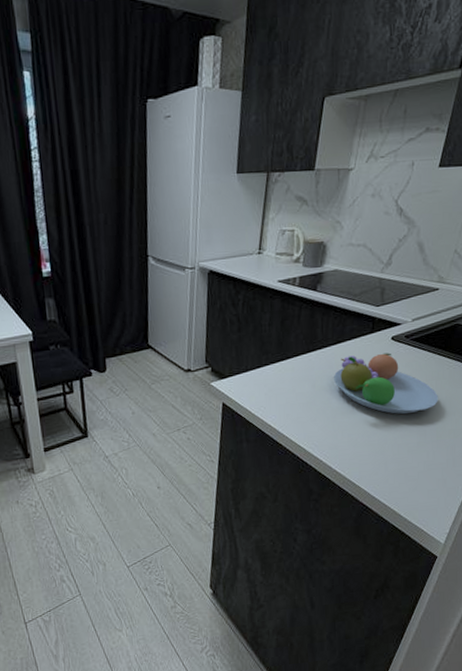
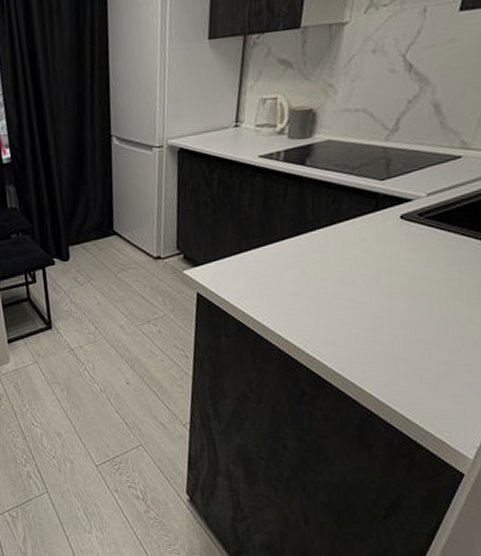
fruit bowl: present [334,353,438,415] -> none [328,234,463,306]

